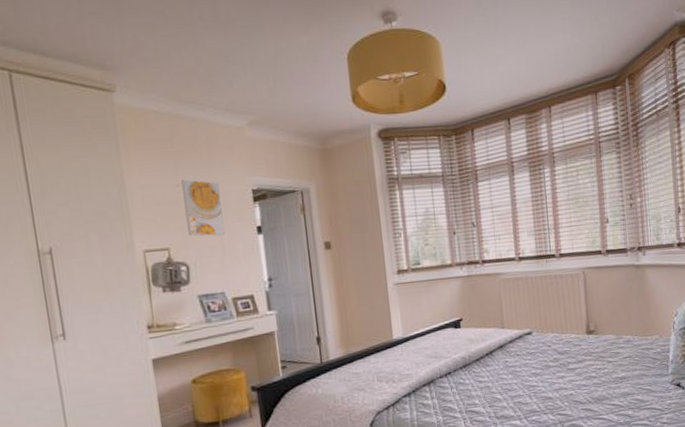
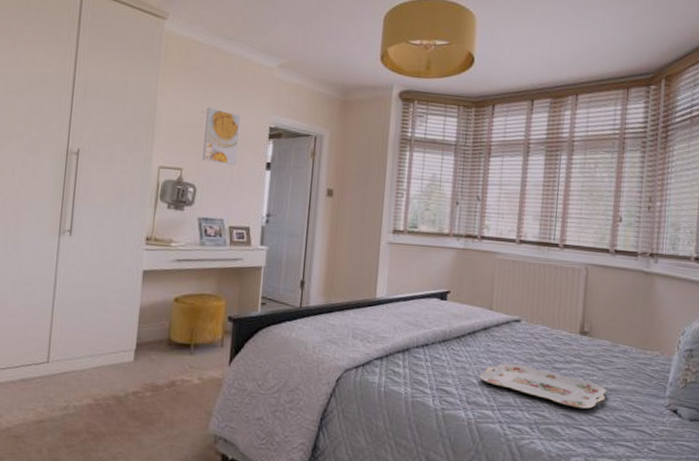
serving tray: none [503,372,618,401] -> present [479,363,607,409]

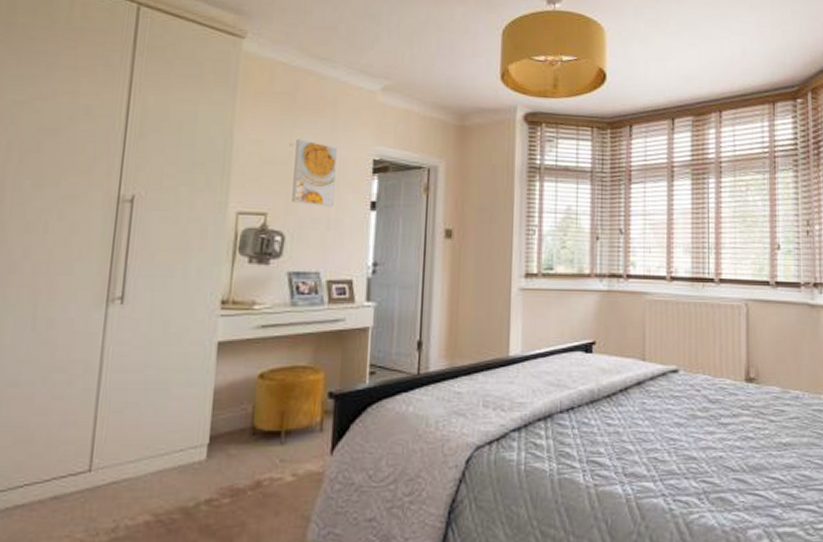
serving tray: present [479,363,607,409] -> none [636,422,782,469]

